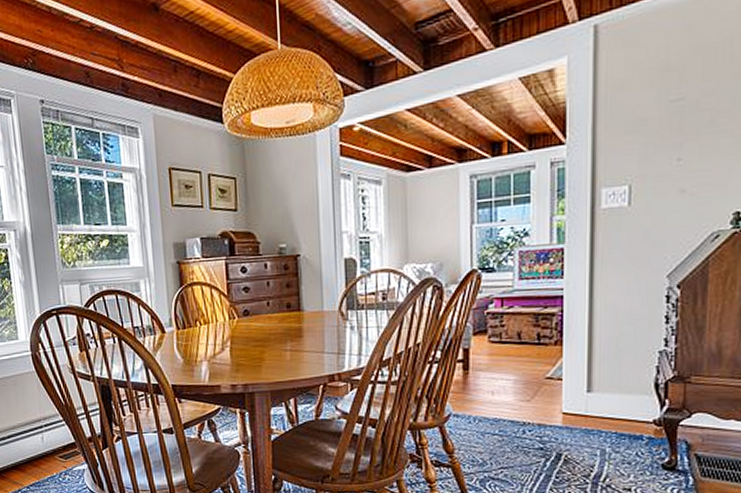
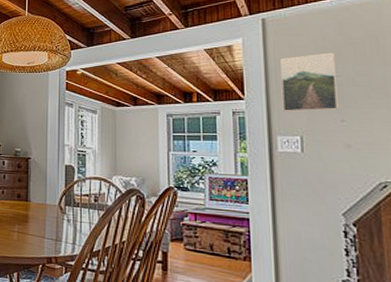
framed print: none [610,66,678,156] -> present [280,52,338,113]

